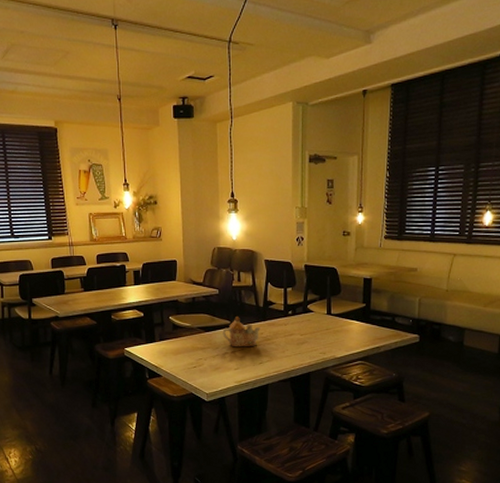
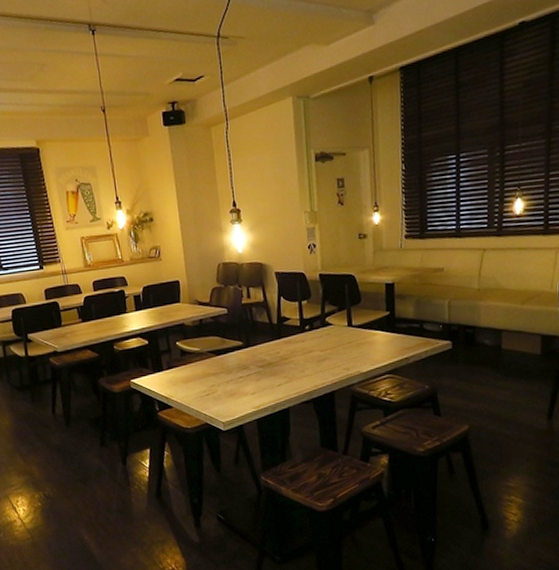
teapot: present [222,317,260,347] -> none [235,336,276,370]

